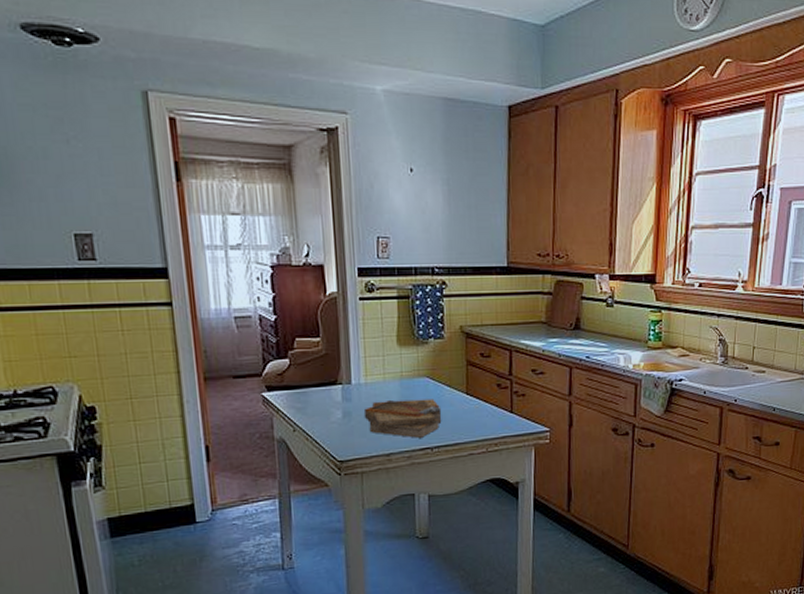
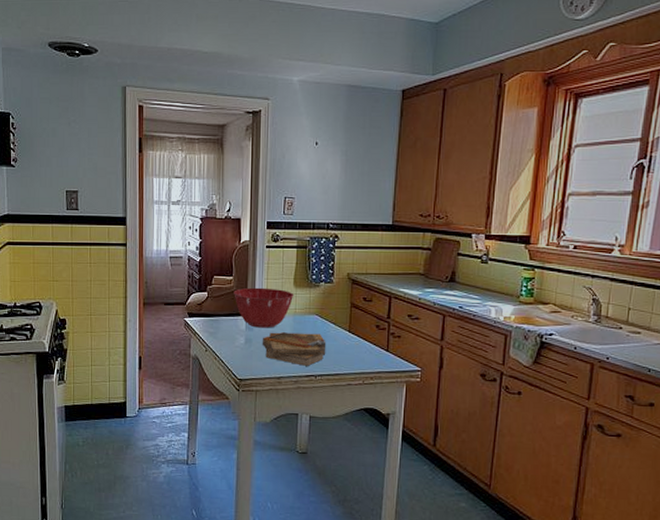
mixing bowl: none [323,348,399,398] -> present [234,287,294,328]

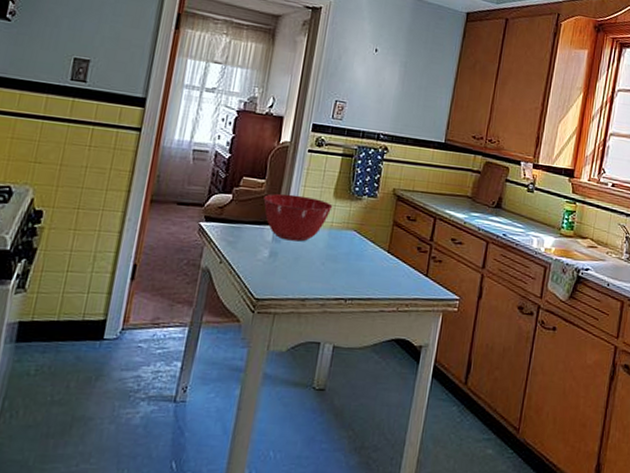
clipboard: present [262,332,326,366] -> none [288,246,362,288]

